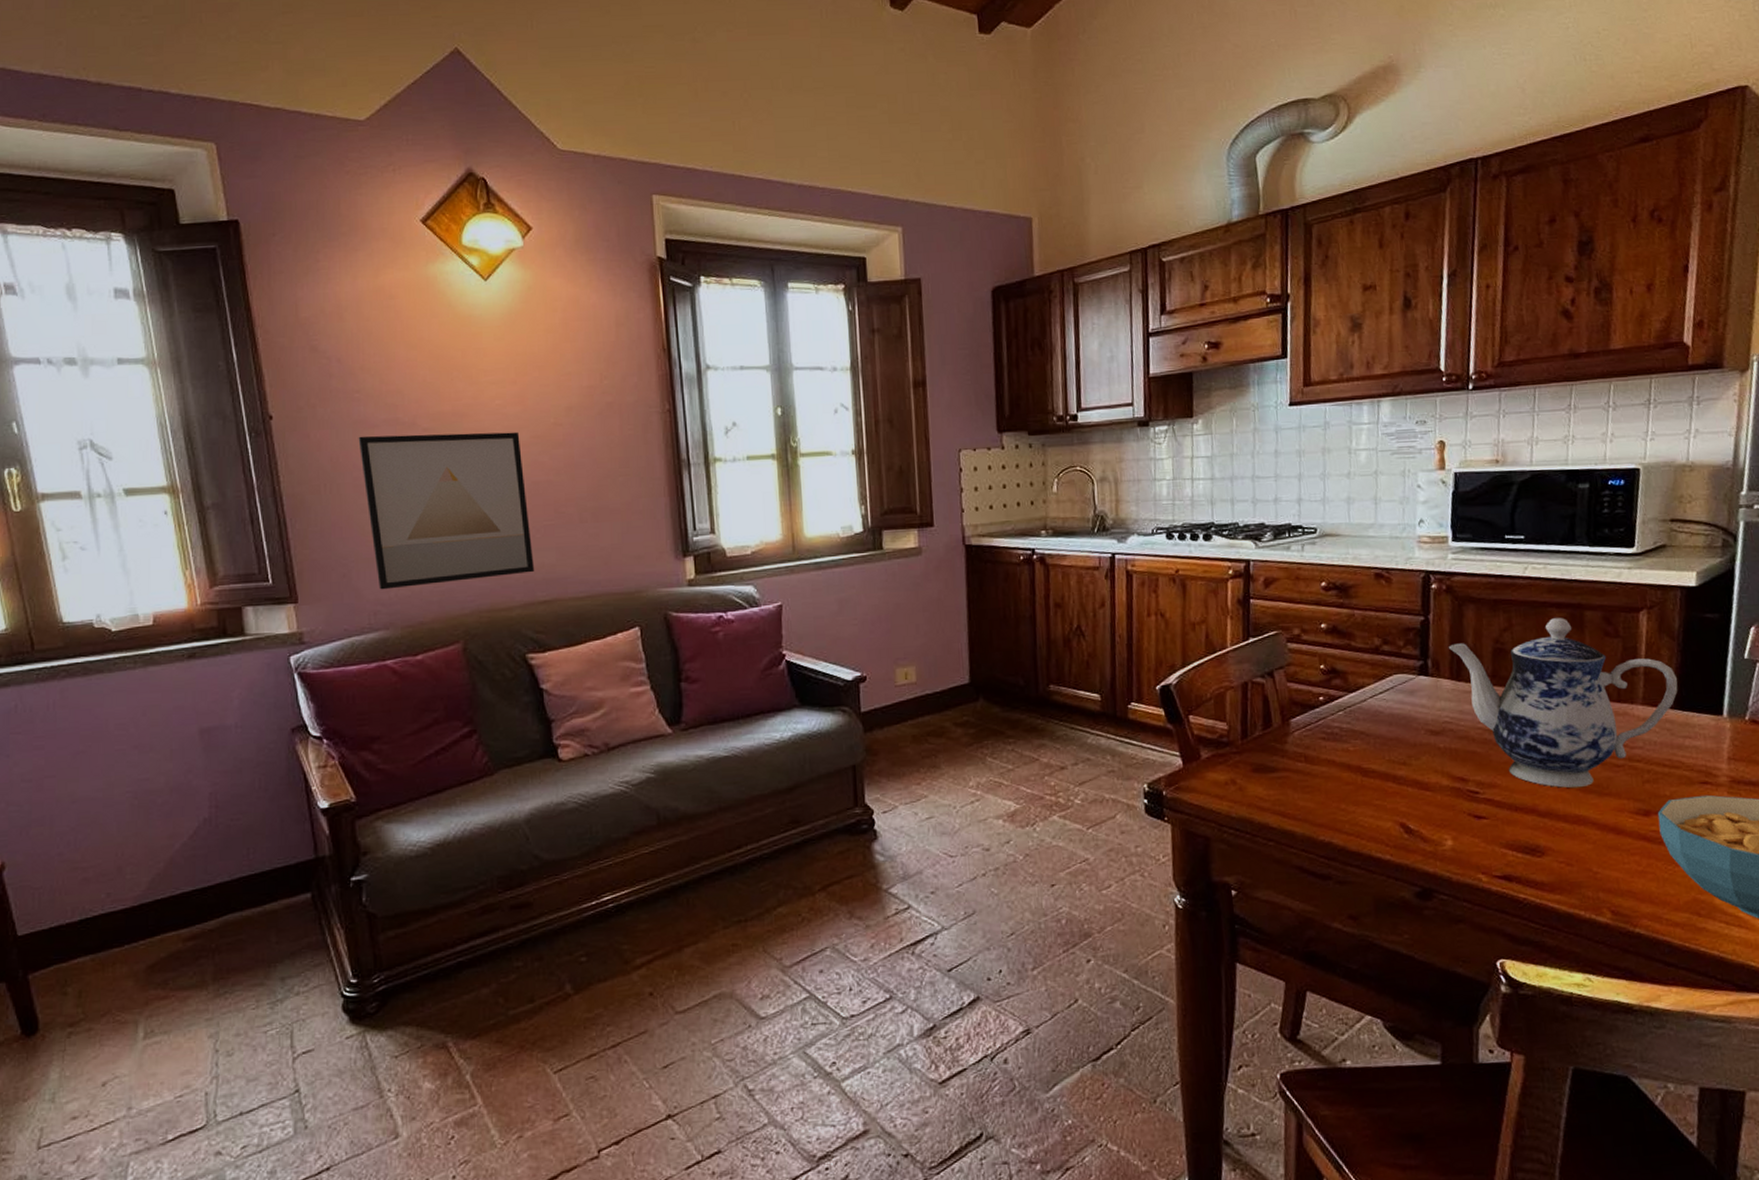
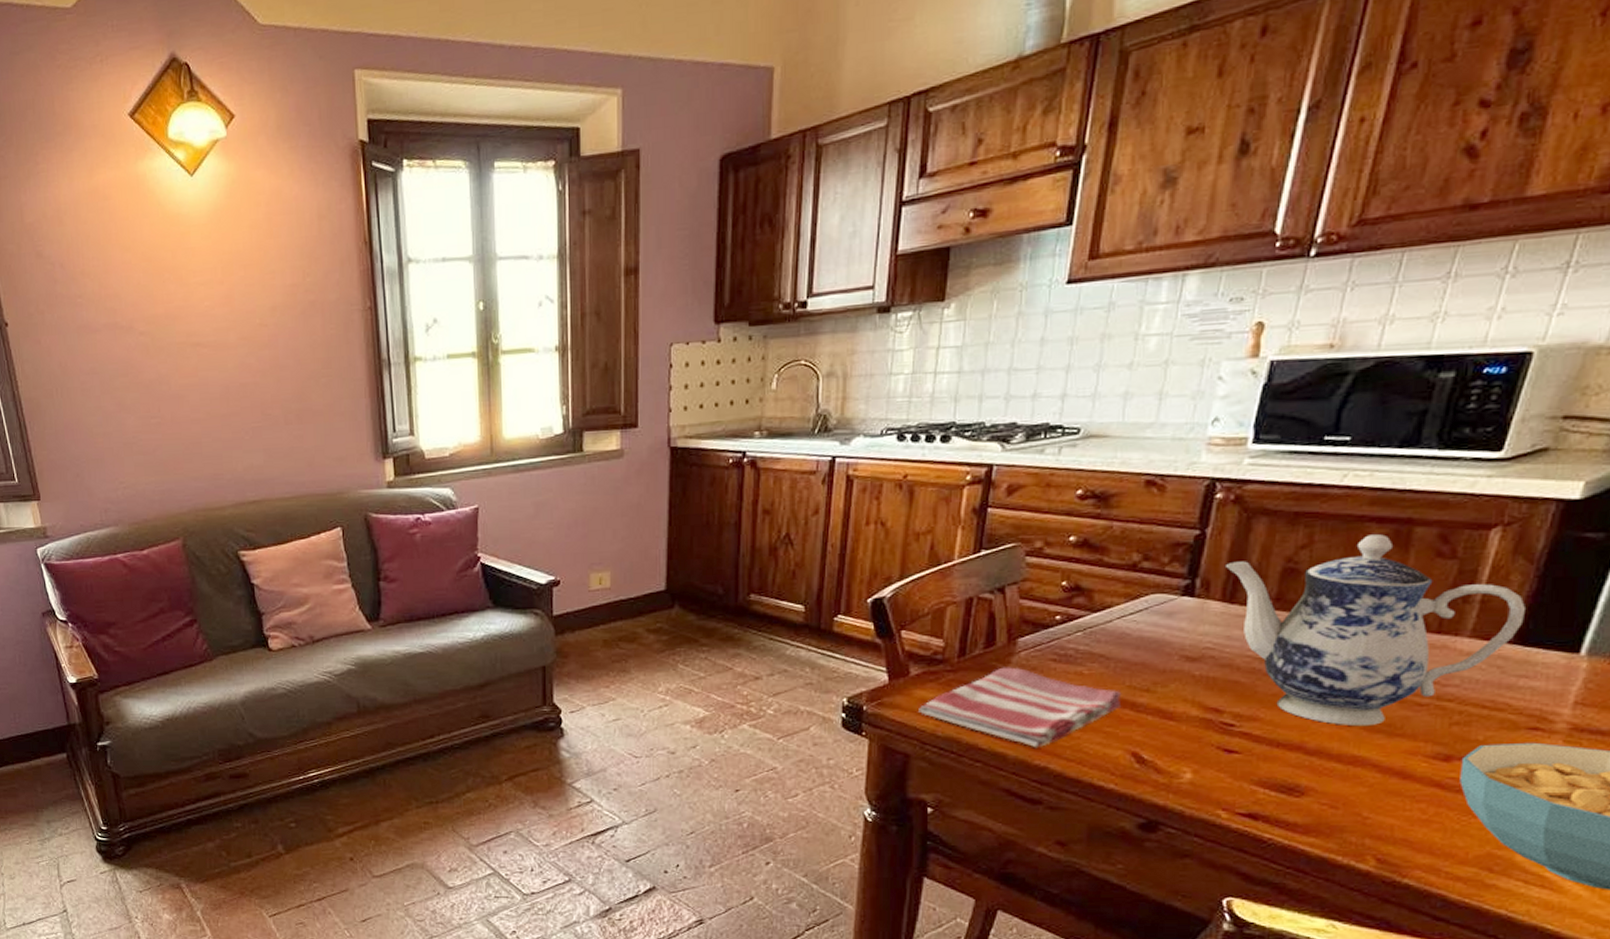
wall art: present [358,431,535,590] -> none [83,333,245,489]
dish towel: none [1212,746,1385,824] -> present [918,667,1122,748]

